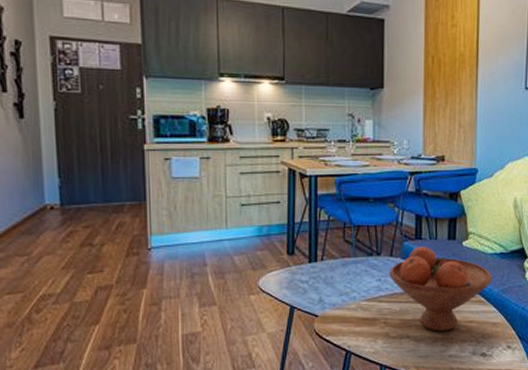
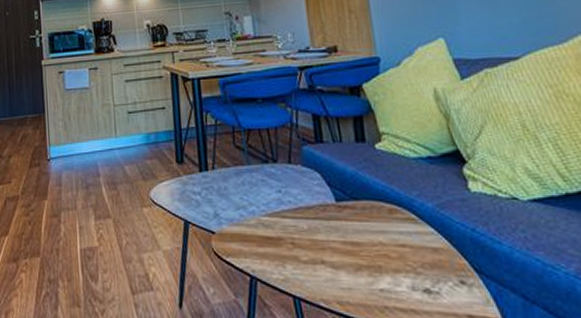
fruit bowl: present [389,246,492,331] -> none [290,151,422,257]

